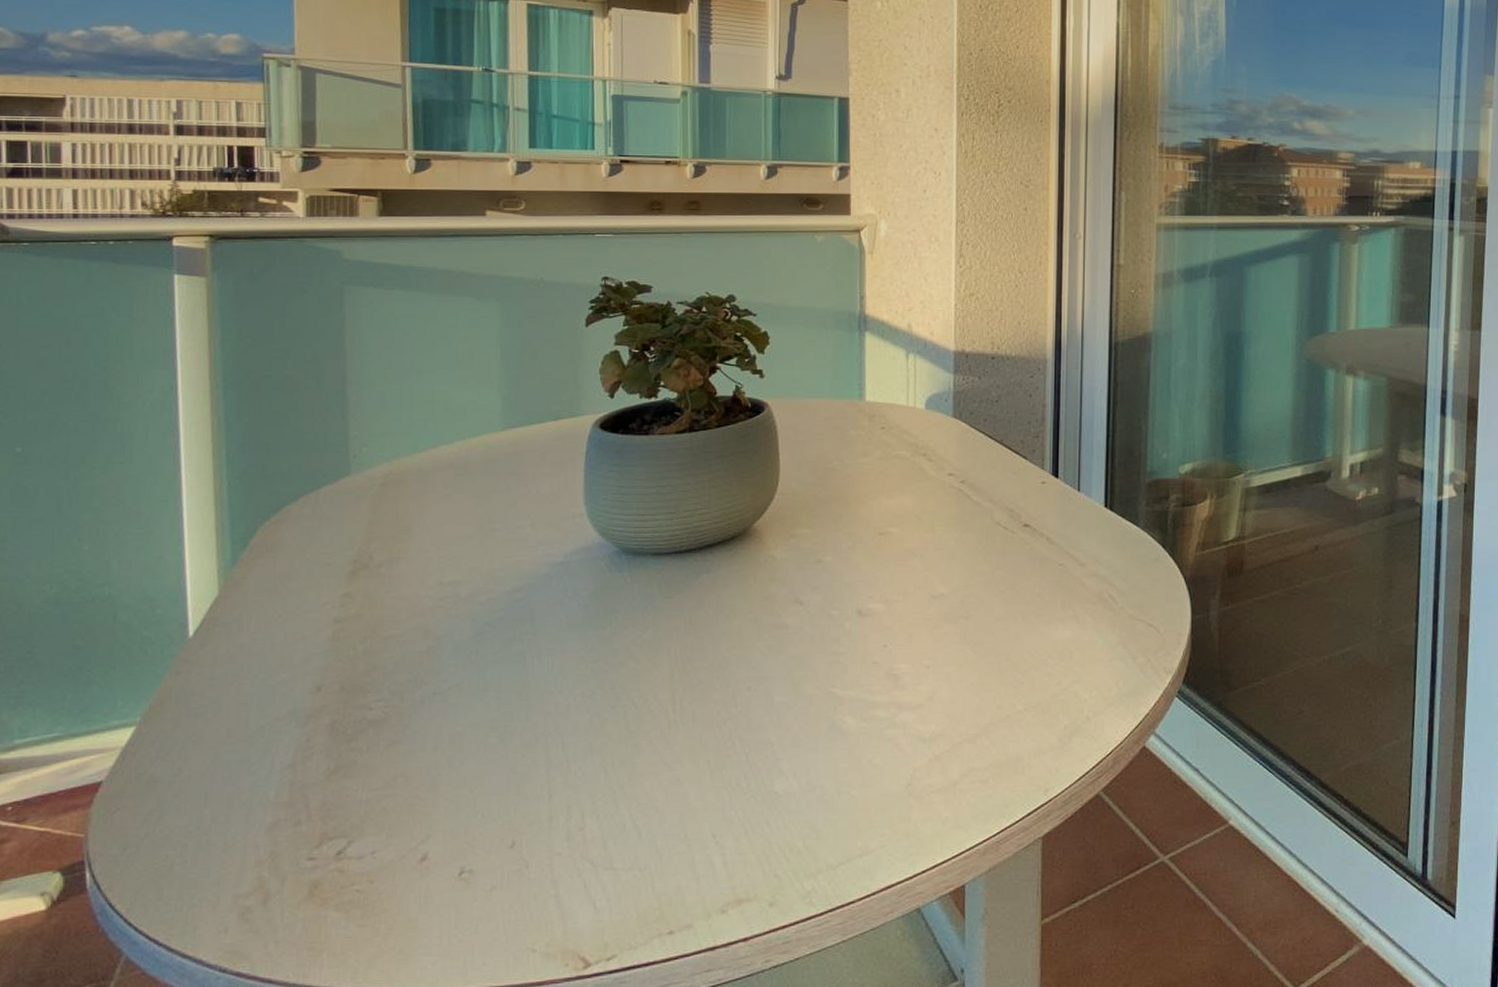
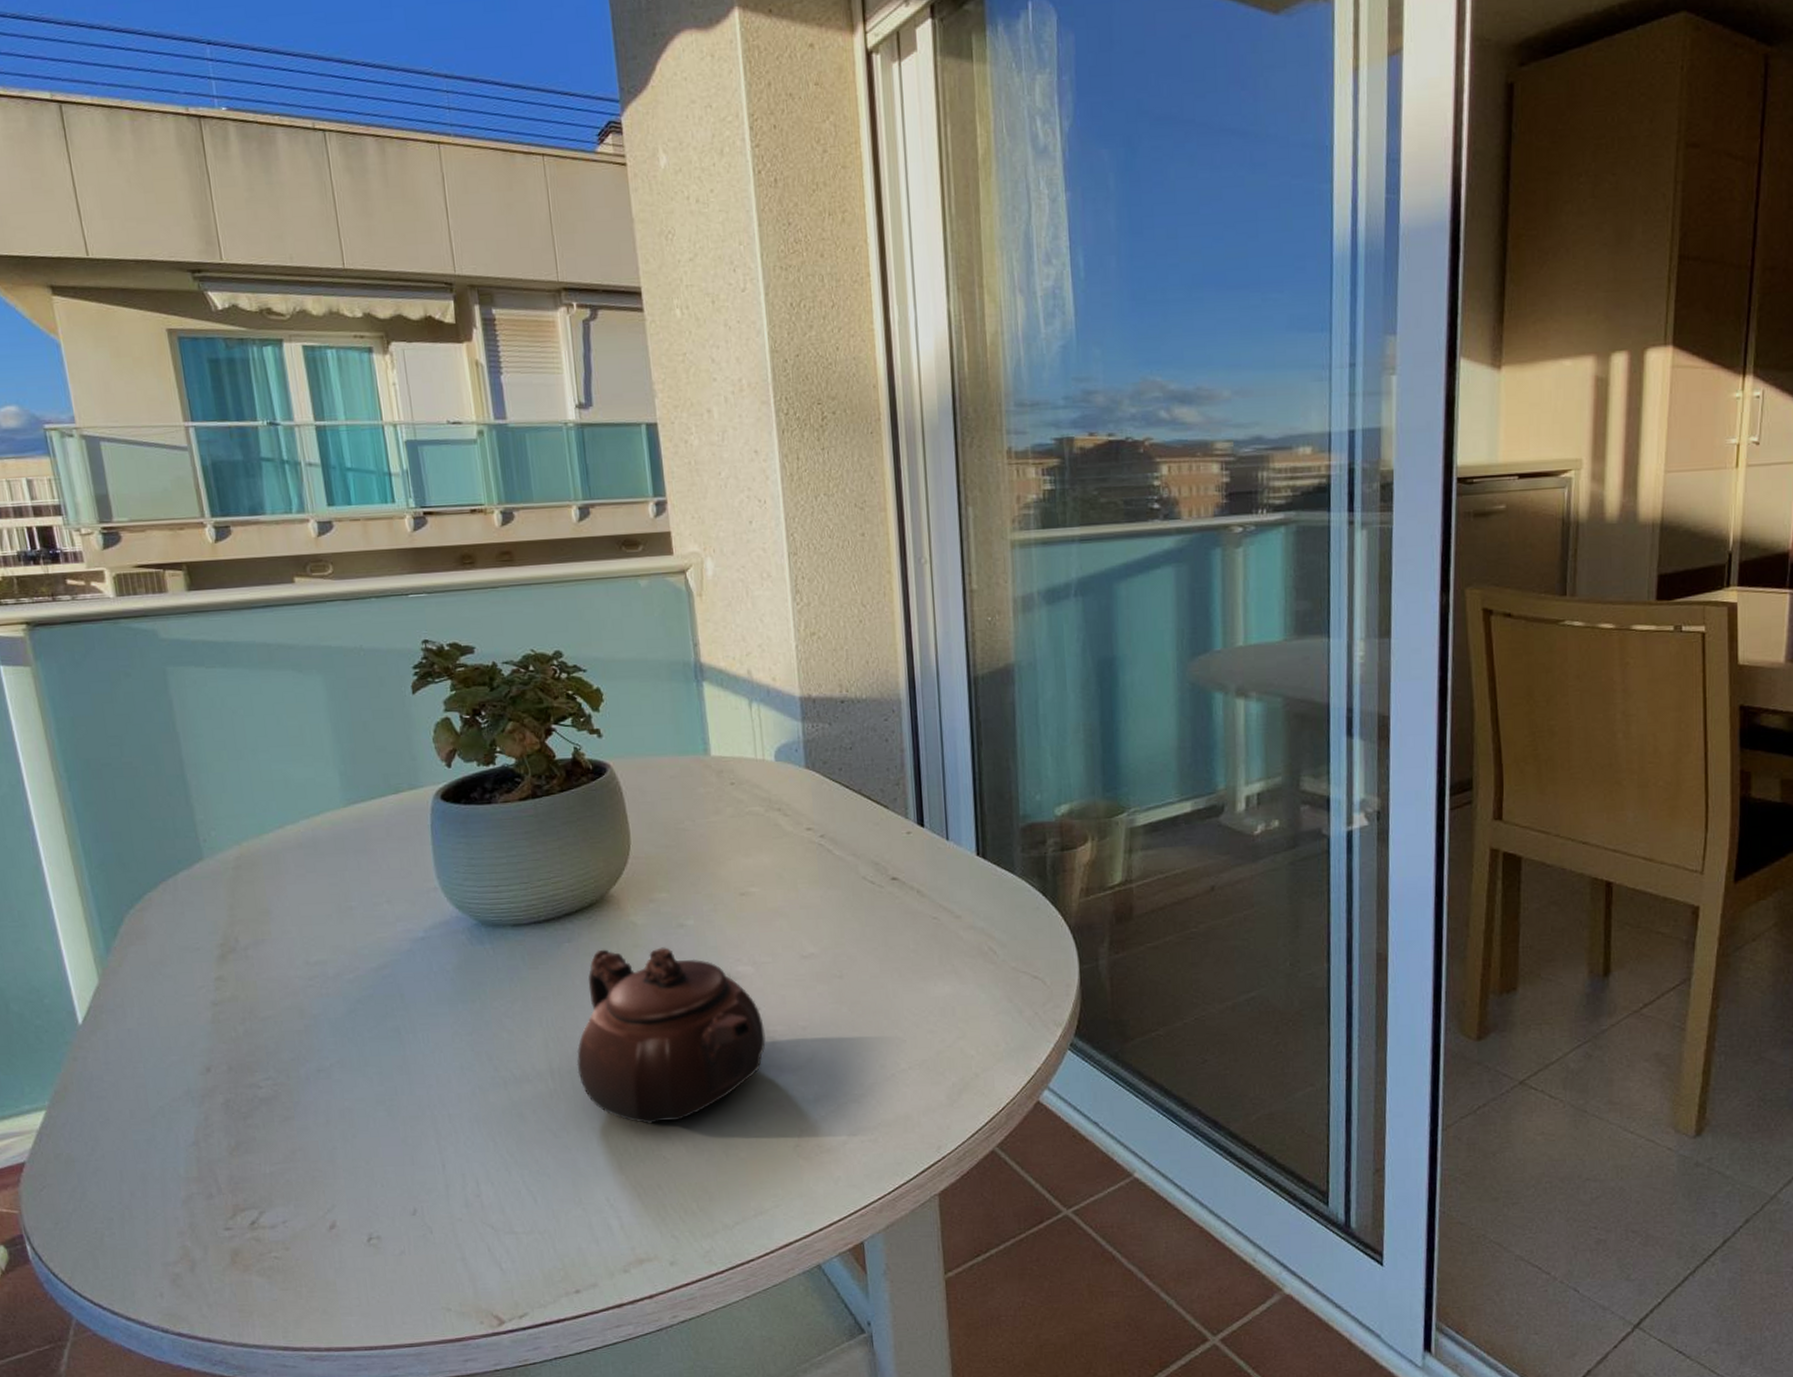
teapot: none [699,581,889,759] -> present [576,947,766,1124]

